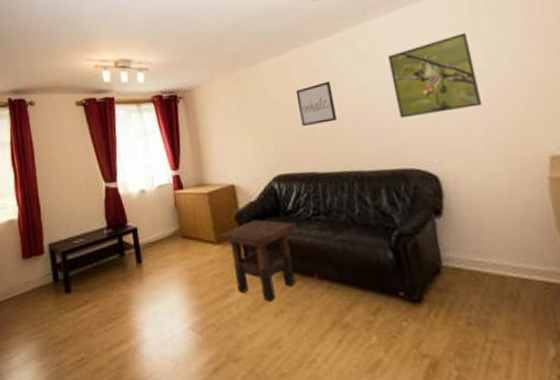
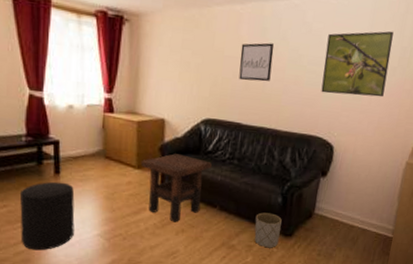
stool: none [107,271,165,354] -> present [19,181,75,251]
planter: none [365,274,406,322] -> present [254,212,282,248]

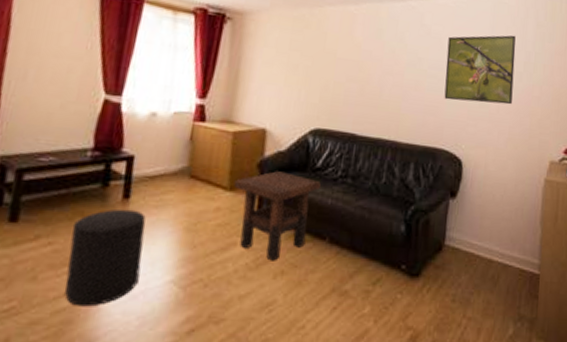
wall art: present [238,42,274,82] -> none [352,45,392,87]
planter: present [254,212,282,248] -> none [373,245,406,294]

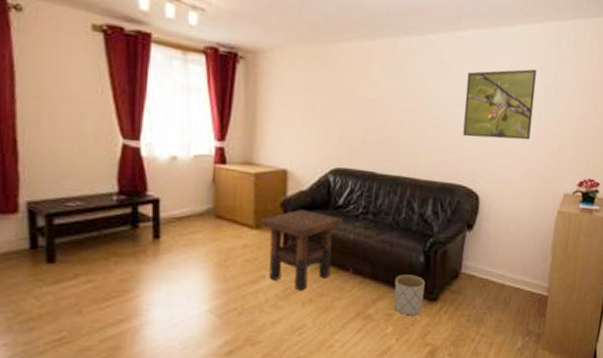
stool: present [64,208,146,307] -> none [108,248,178,335]
planter: none [373,245,406,294] -> present [394,274,425,316]

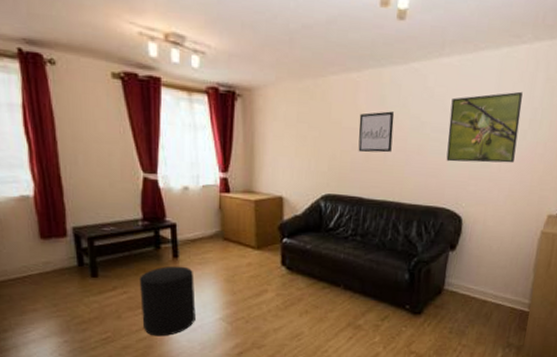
stool: none [108,248,178,335] -> present [139,266,196,337]
side table: present [259,209,343,291] -> none [260,232,334,303]
wall art: none [371,82,410,125] -> present [358,111,395,153]
planter: present [394,274,425,316] -> none [381,290,410,327]

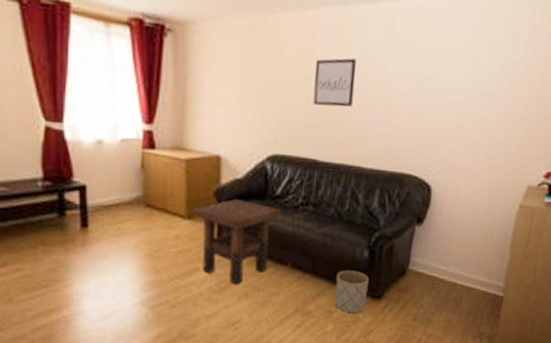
stool: present [139,266,196,337] -> none [36,237,109,325]
side table: none [260,232,334,303] -> present [191,199,281,285]
planter: none [381,290,410,327] -> present [335,270,369,314]
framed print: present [446,91,523,163] -> none [415,42,504,125]

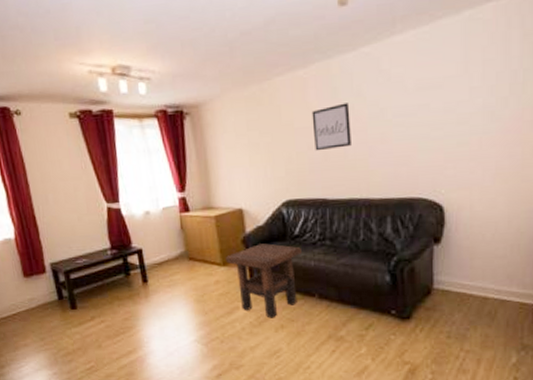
planter: present [335,270,369,314] -> none [362,295,395,336]

